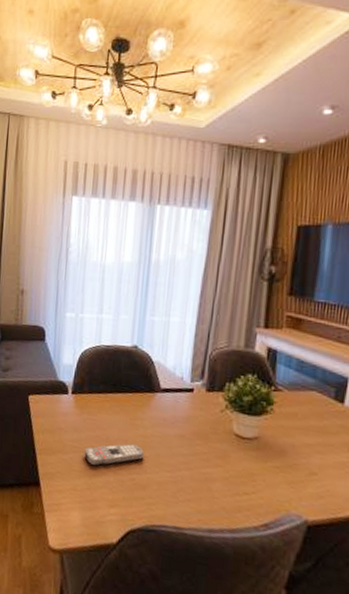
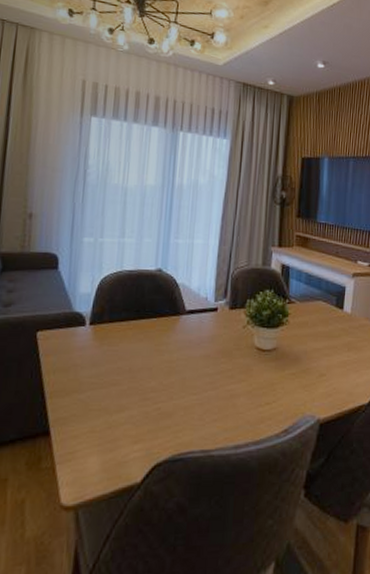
remote control: present [84,443,145,466] -> none [104,371,170,401]

